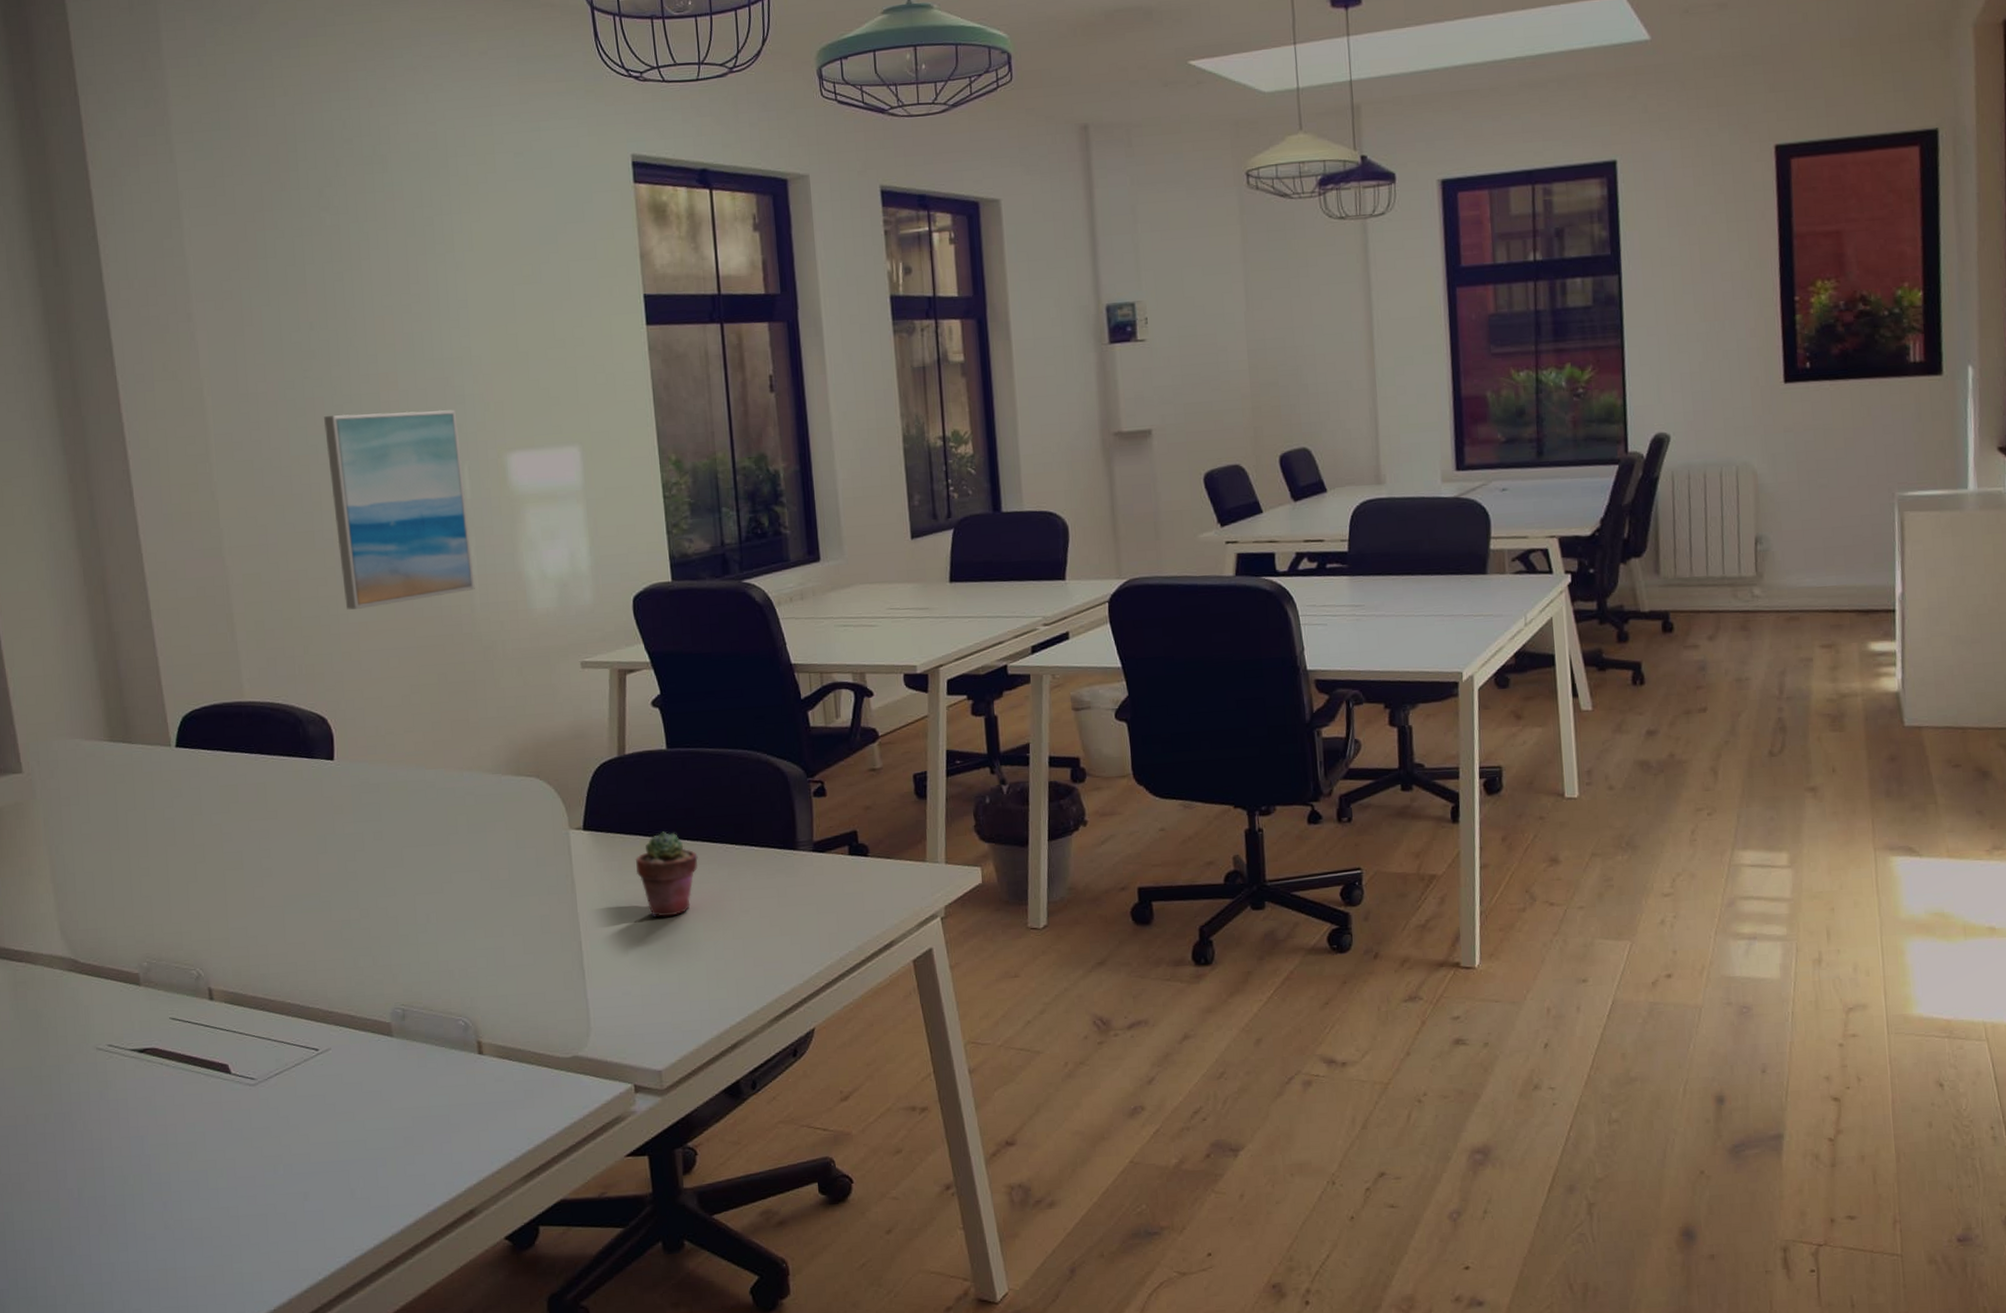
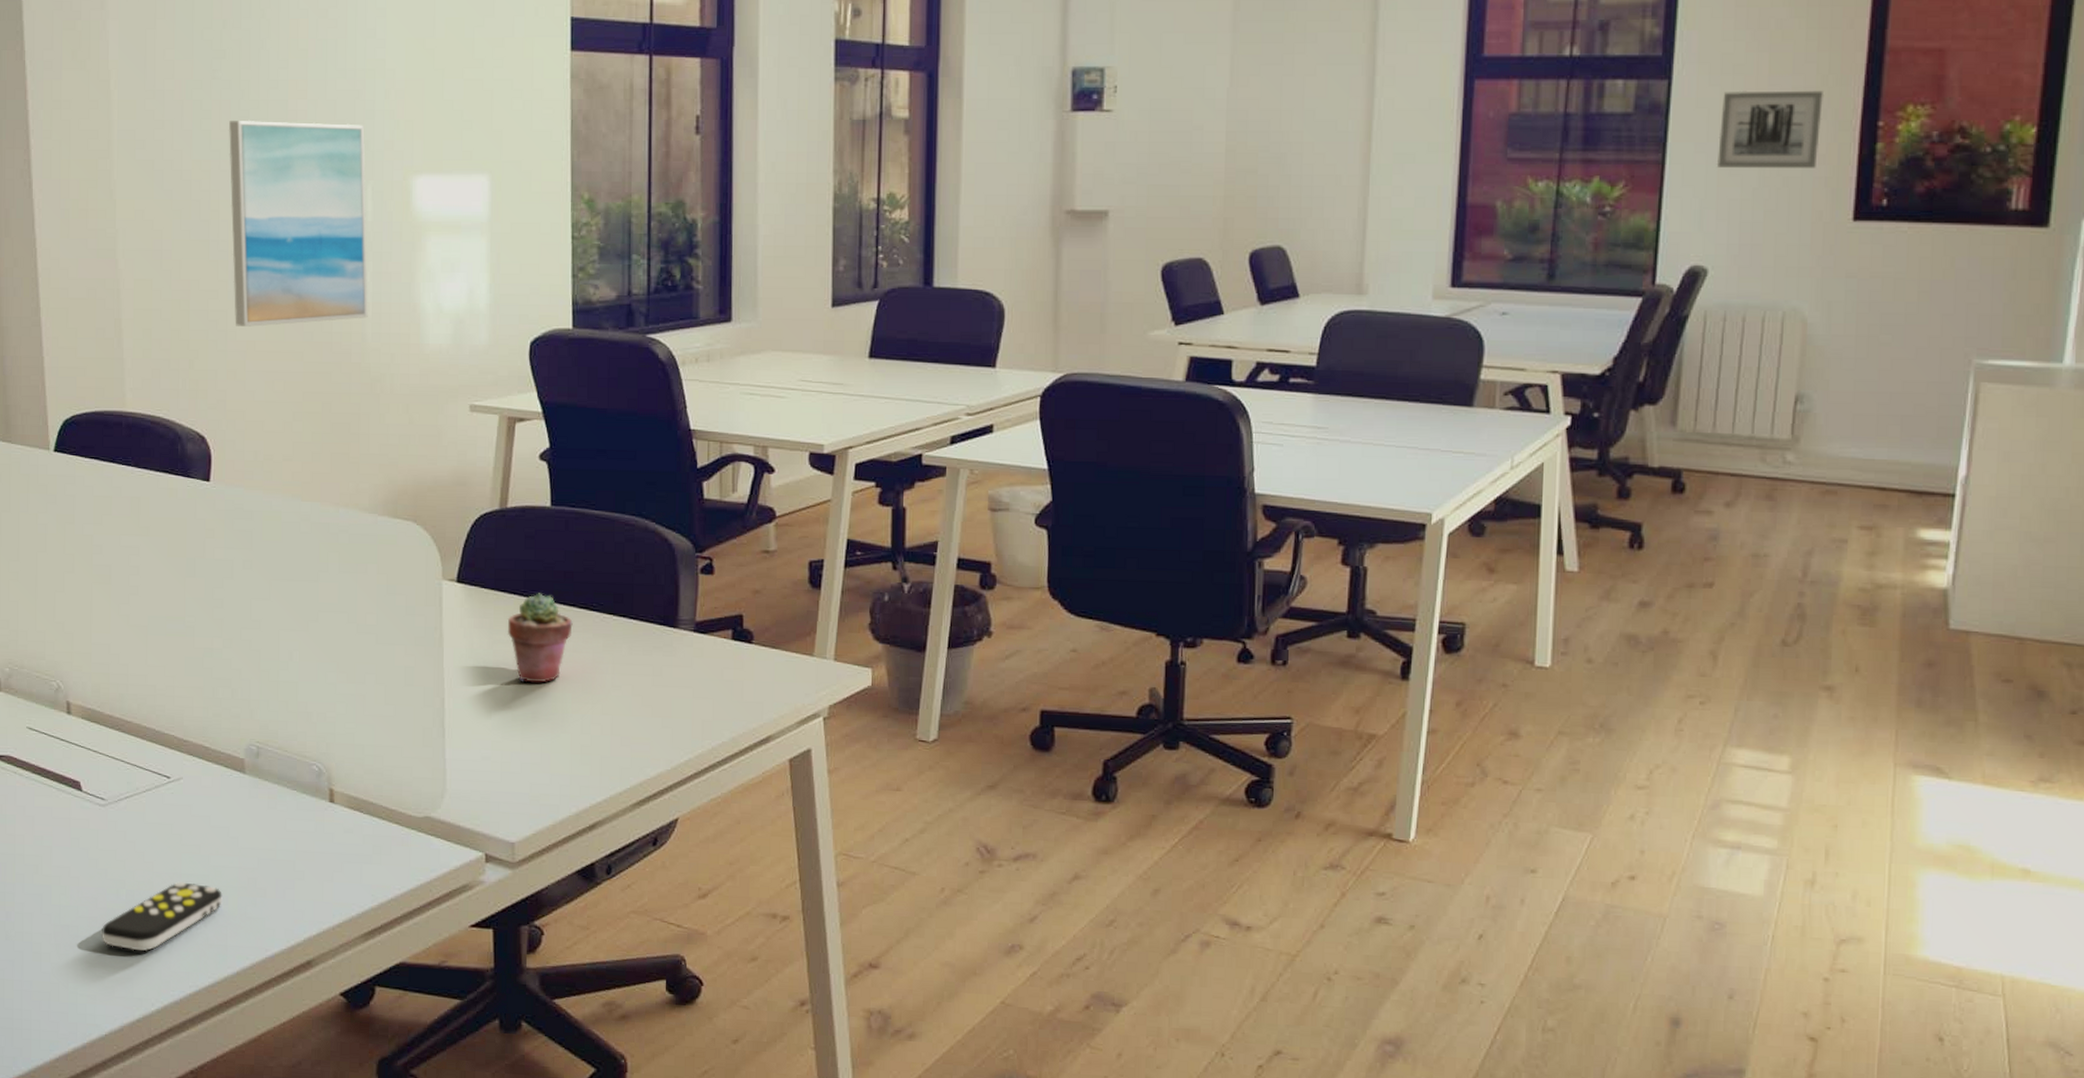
remote control: none [262,1149,382,1224] -> present [102,881,224,951]
wall art: none [1665,274,1749,347] -> present [1716,90,1825,168]

